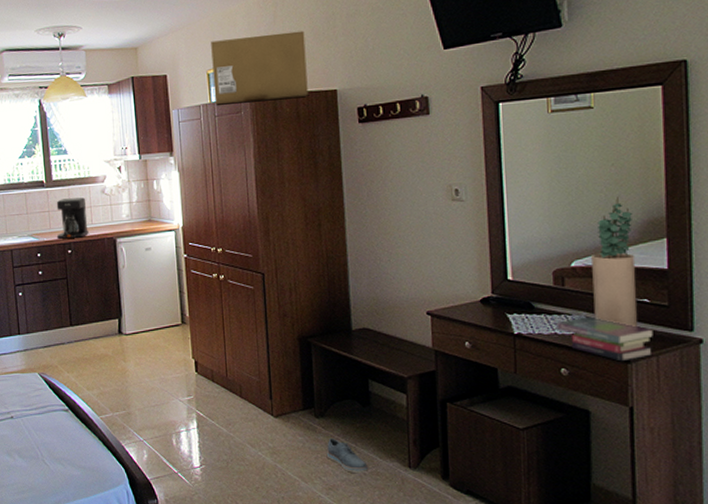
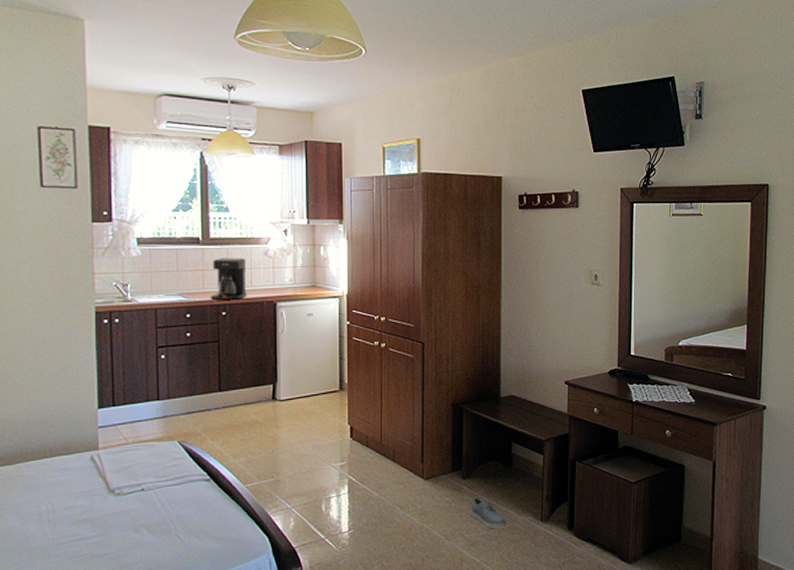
box: present [211,30,308,106] -> none [388,116,477,181]
books: present [556,316,653,362] -> none [665,387,733,424]
vase: present [591,197,639,328] -> none [693,289,725,397]

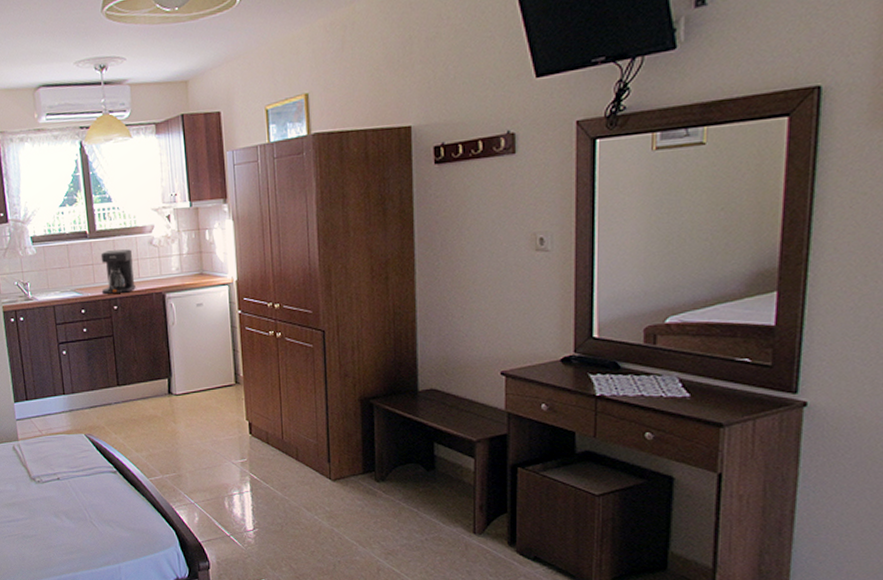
shoe: present [470,497,507,529] -> none [386,502,431,538]

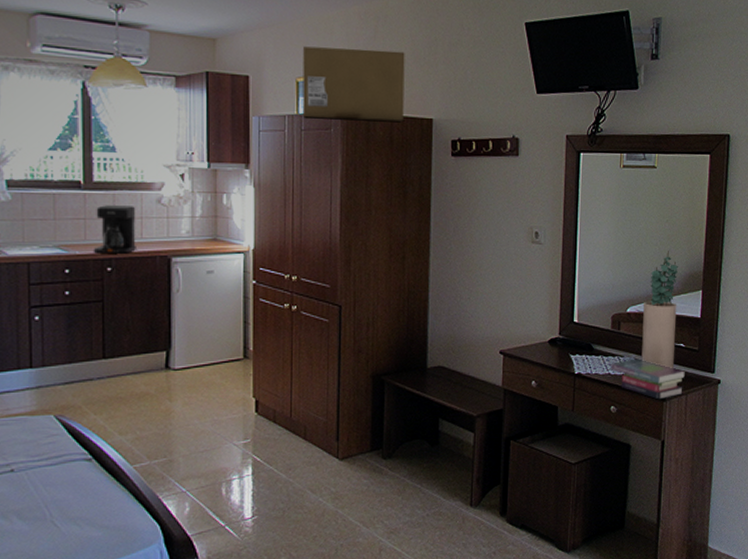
box: none [270,58,379,147] -> present [302,46,405,123]
books: none [644,377,752,426] -> present [610,358,685,400]
vase: none [687,245,740,390] -> present [641,251,678,369]

